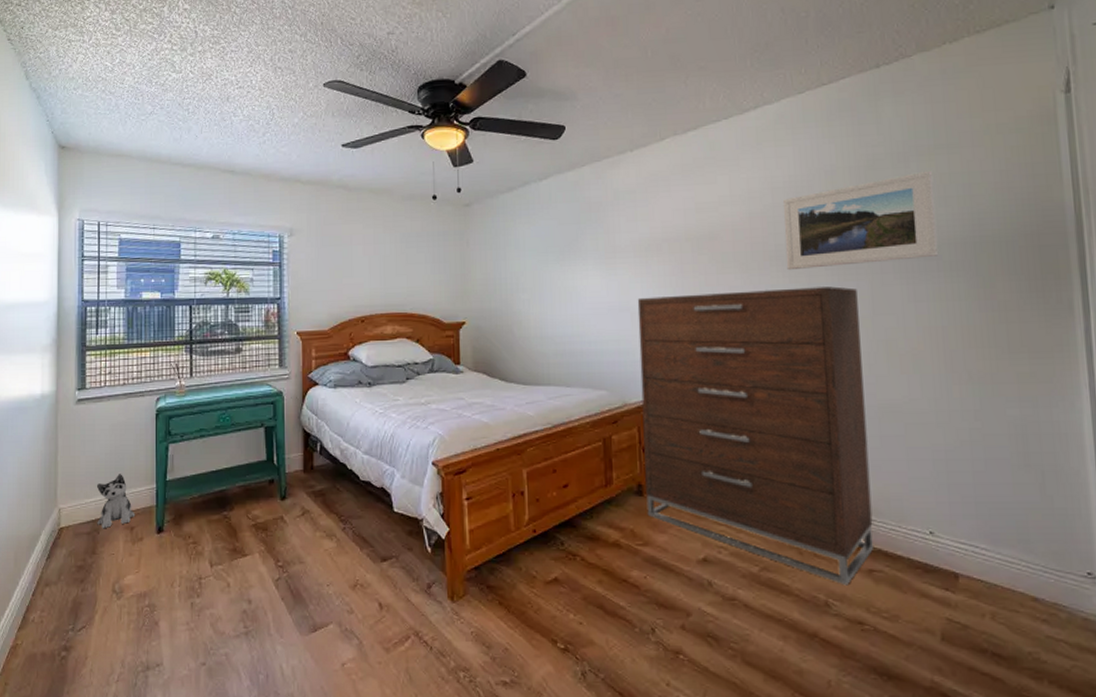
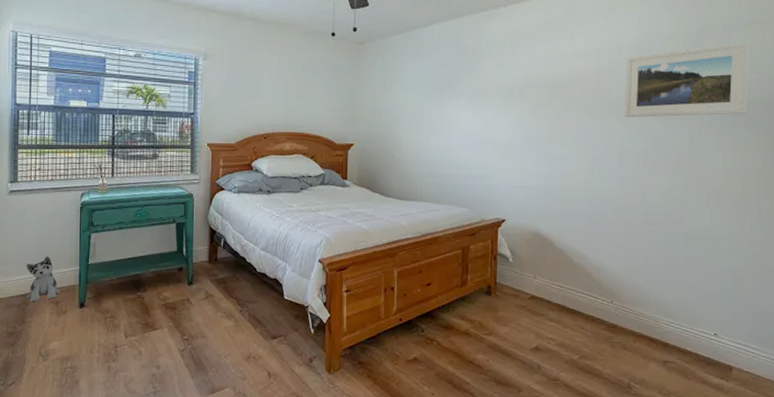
dresser: present [637,286,873,586] -> none [493,132,679,373]

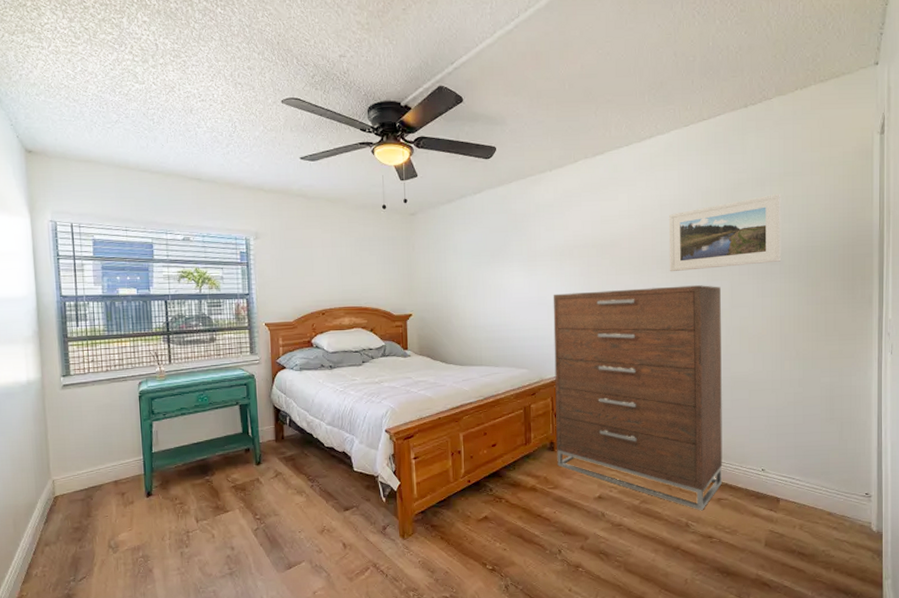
plush toy: present [26,256,61,302] -> none [88,448,126,496]
dresser: none [493,132,679,373] -> present [553,285,723,511]

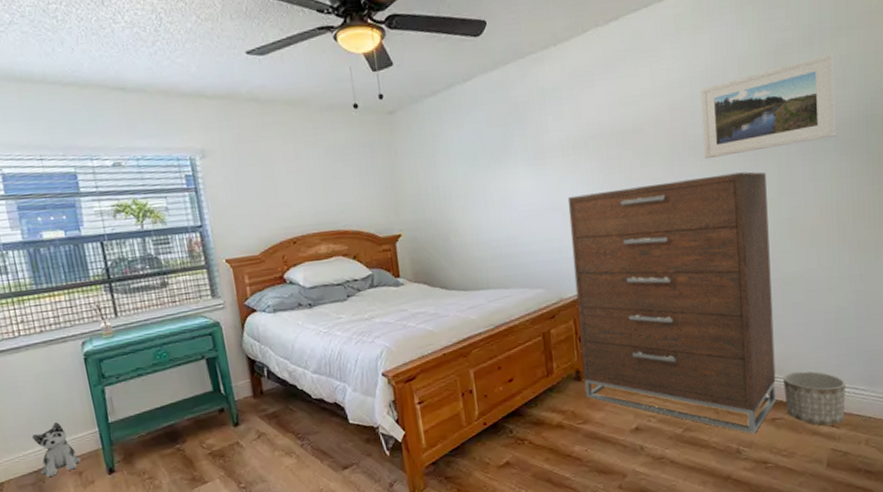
plush toy: none [88,448,126,496] -> present [32,422,82,478]
planter: none [728,458,784,509] -> present [782,370,847,427]

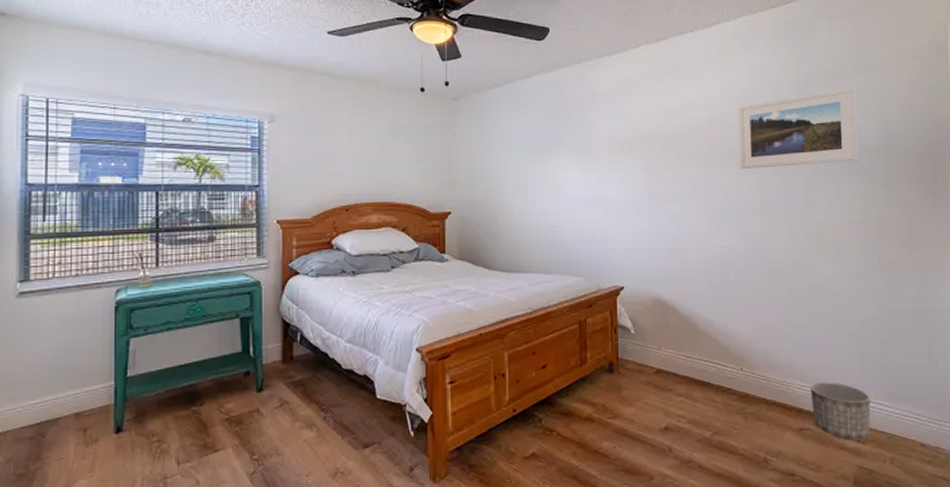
plush toy: present [32,422,82,478] -> none [42,372,90,432]
dresser: present [567,171,776,434] -> none [612,184,804,444]

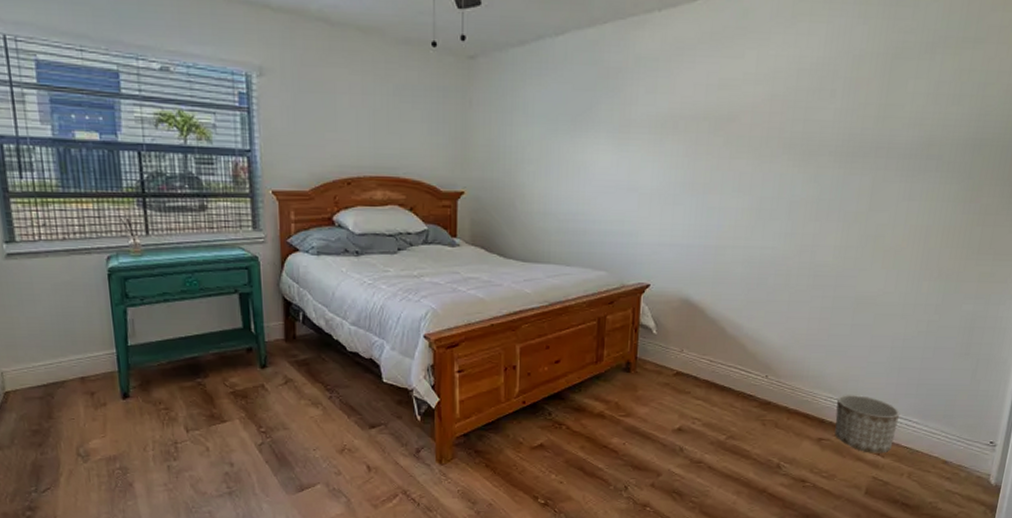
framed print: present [737,87,859,170] -> none [798,65,955,160]

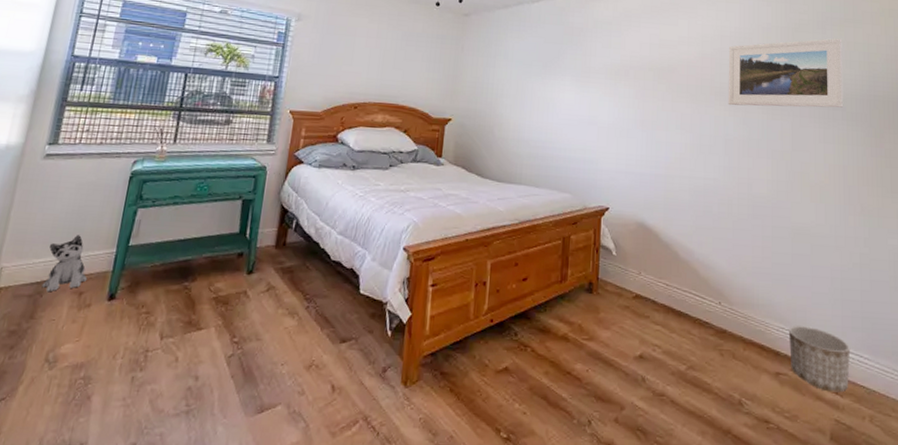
plush toy: none [45,337,95,394] -> present [42,235,88,292]
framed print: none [798,65,955,160] -> present [728,38,844,108]

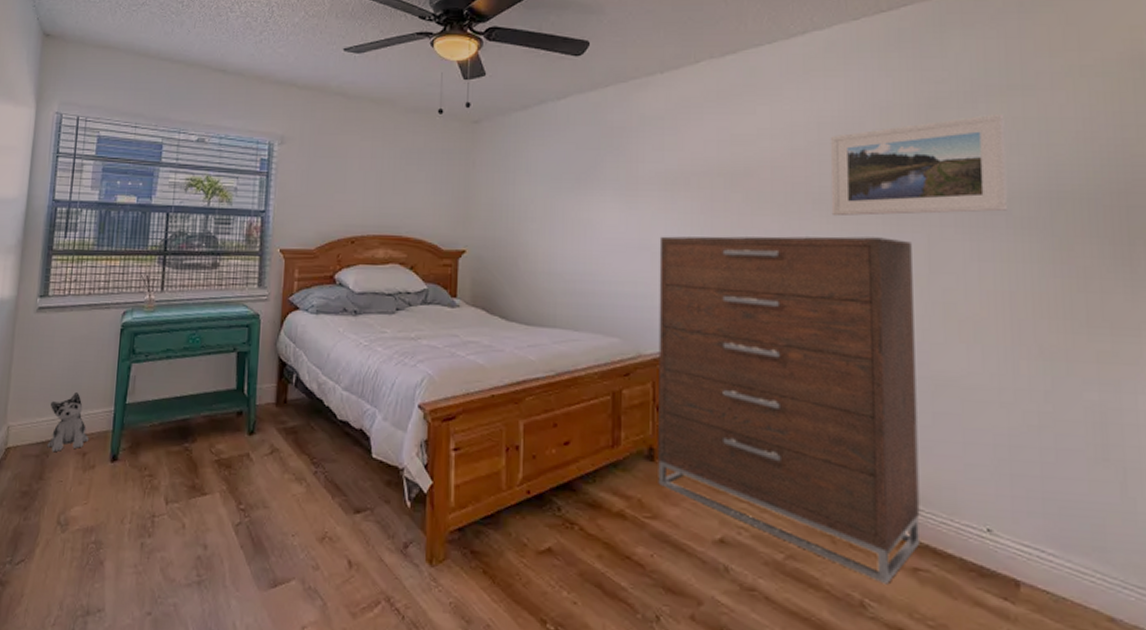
dresser: none [595,114,782,386] -> present [658,236,920,585]
planter: present [788,324,851,393] -> none [929,506,1026,598]

